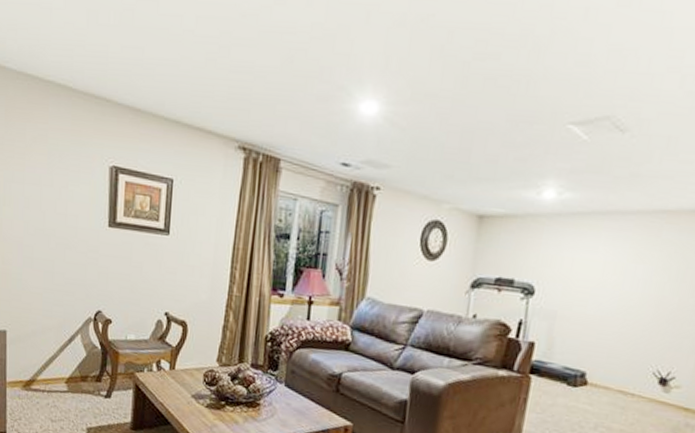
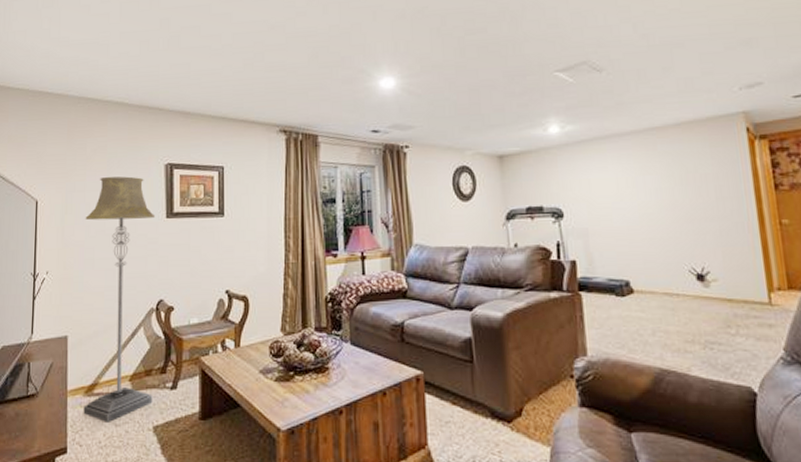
floor lamp: none [21,171,97,417] -> present [83,176,156,422]

